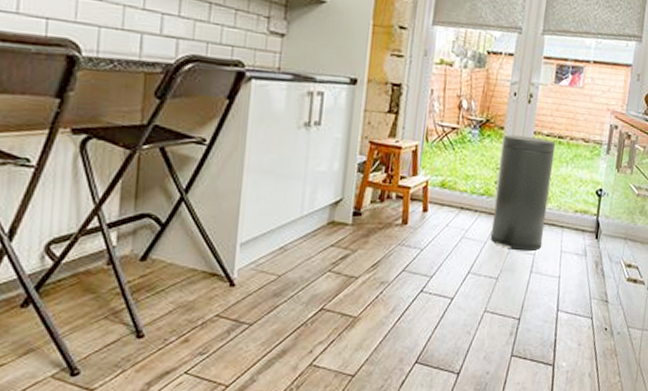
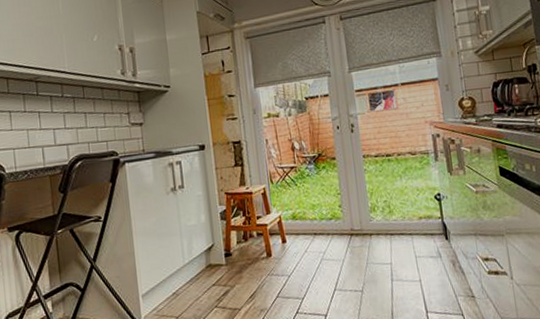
pedal bin: present [491,134,556,252] -> none [336,159,396,263]

